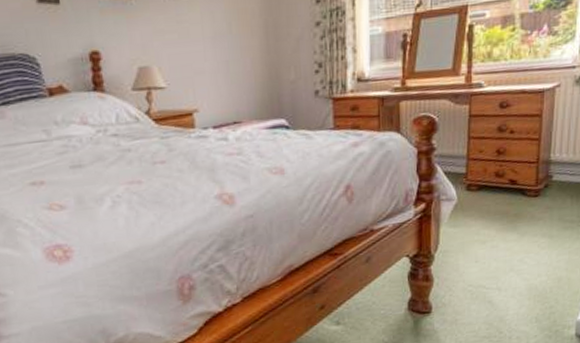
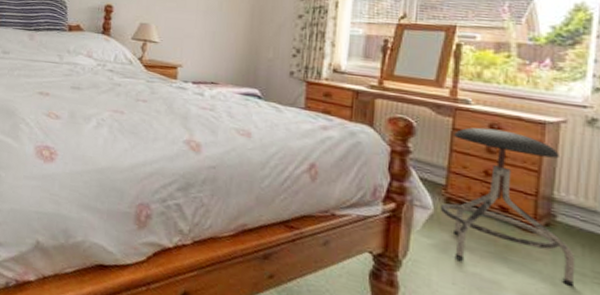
stool: none [462,106,566,240] -> present [440,127,576,286]

